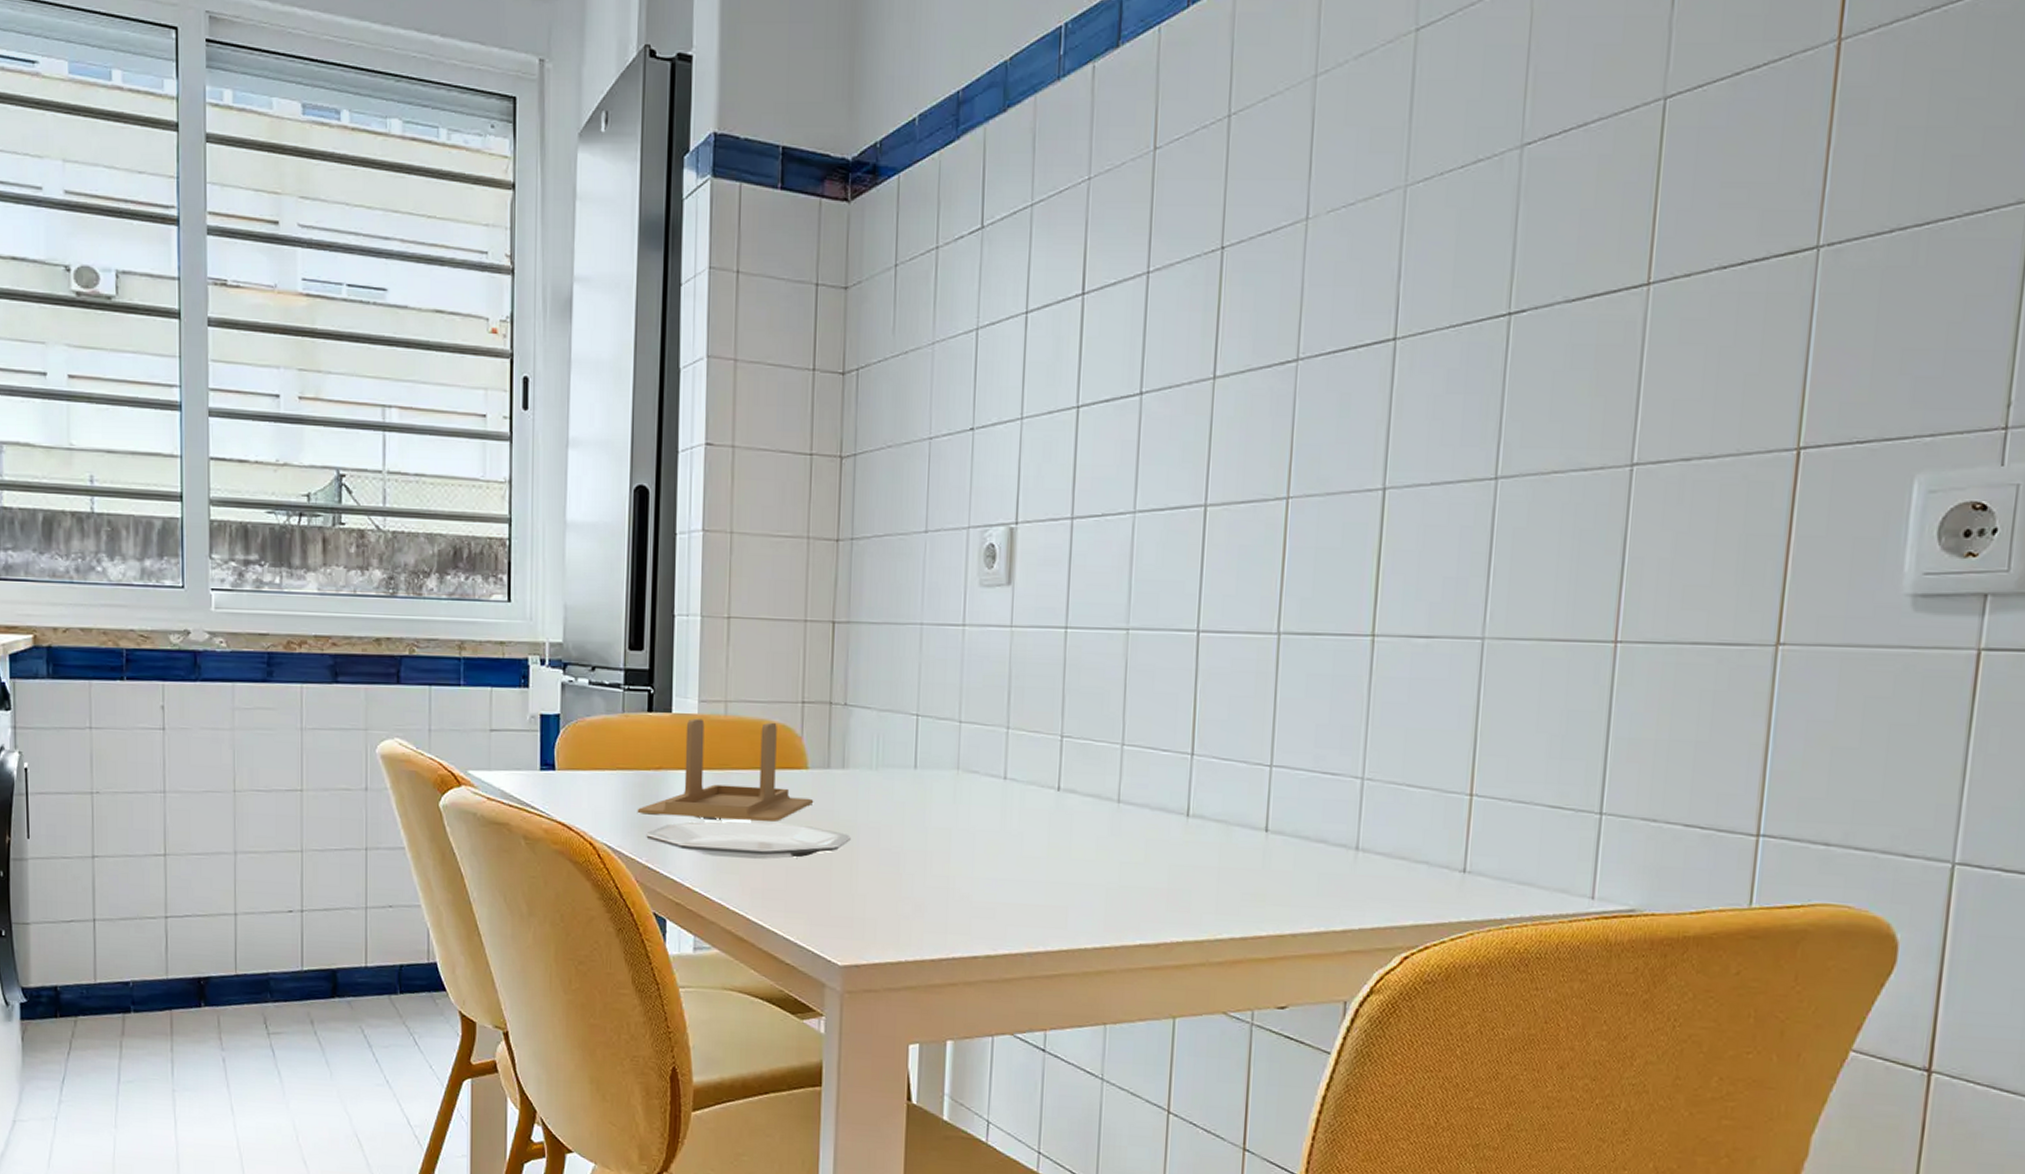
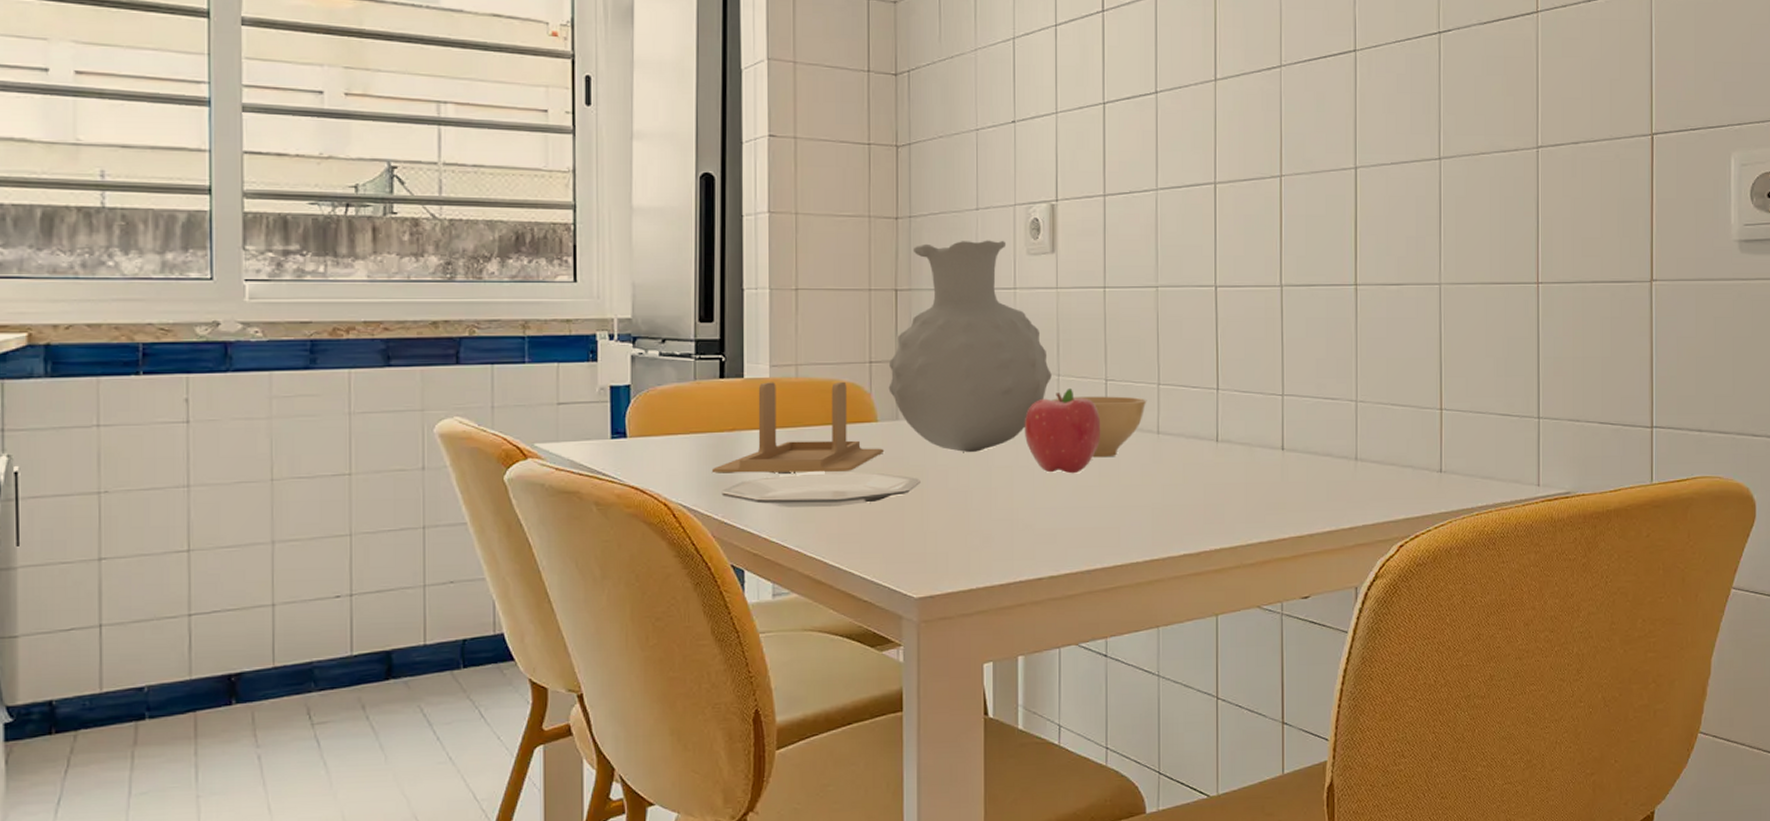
vase: none [821,567,1000,810] -> present [888,240,1052,452]
fruit: none [965,744,1054,842] -> present [1024,389,1101,474]
bowl: none [997,753,1108,826] -> present [1050,396,1147,458]

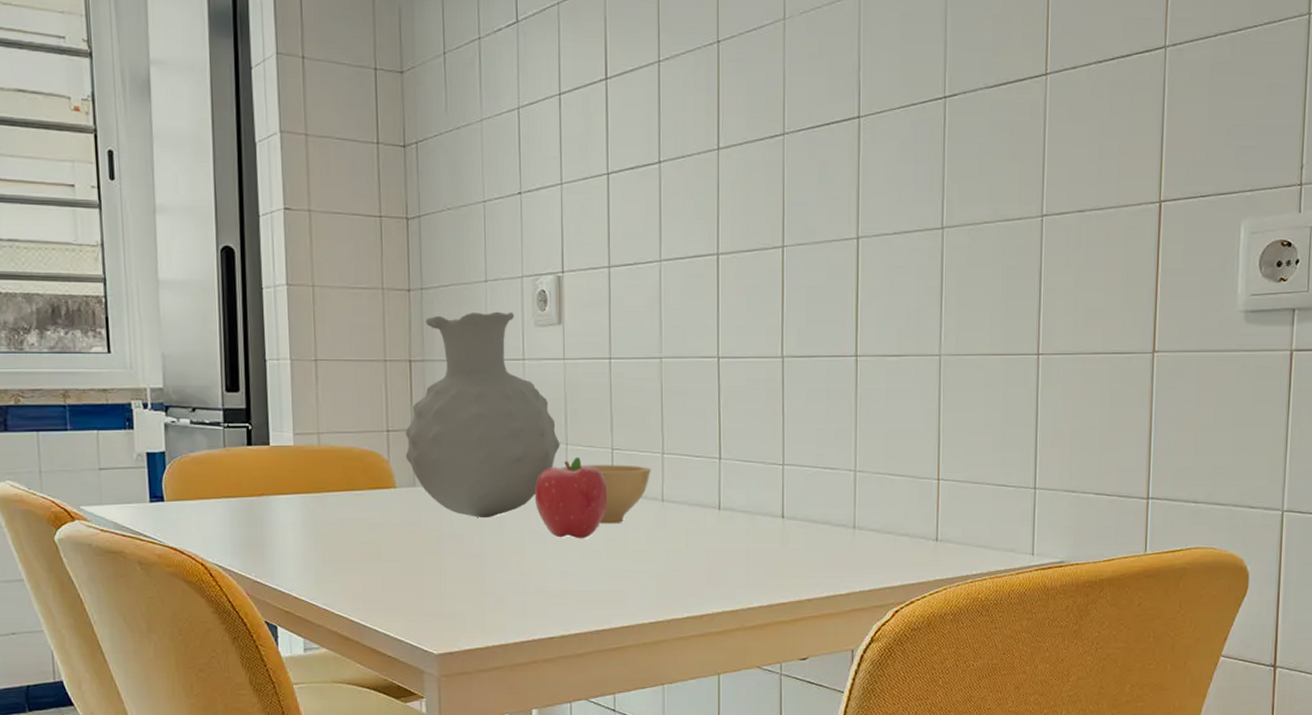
napkin holder: present [711,381,885,473] -> none [243,449,403,536]
plate: present [721,472,921,508] -> none [253,536,438,569]

